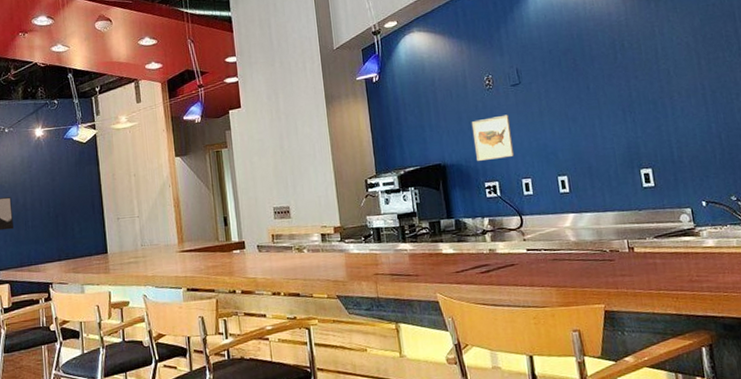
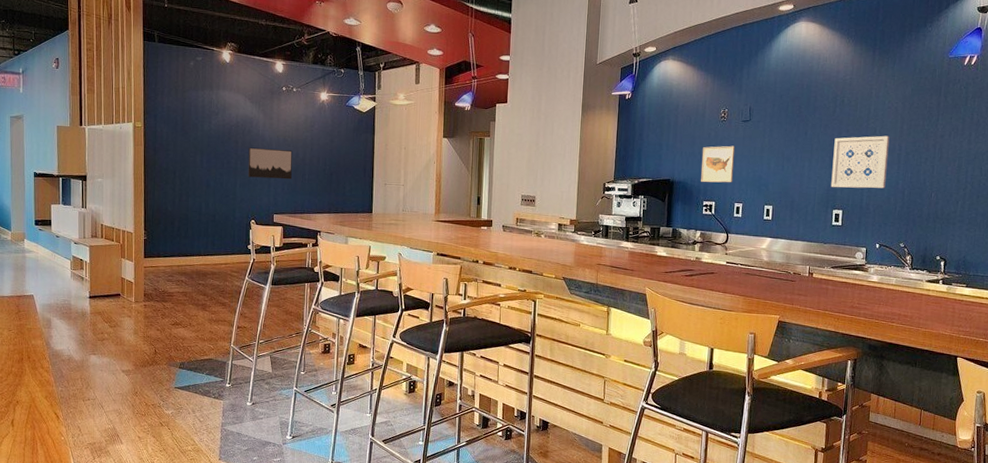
wall art: none [623,75,697,144] -> present [831,135,890,189]

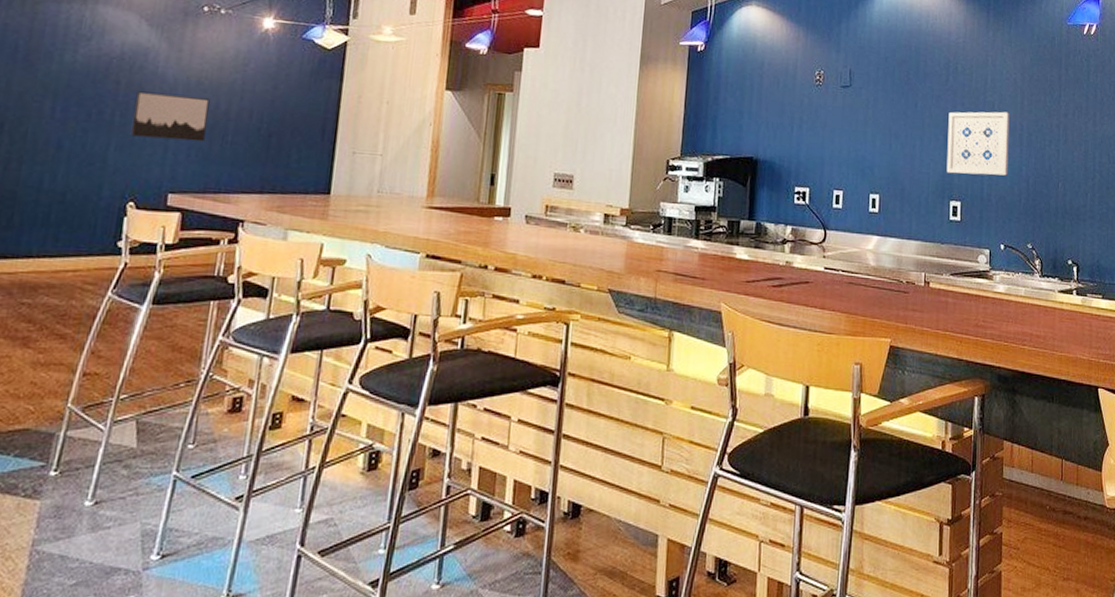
wall art: present [701,145,736,183] -> none [792,116,834,164]

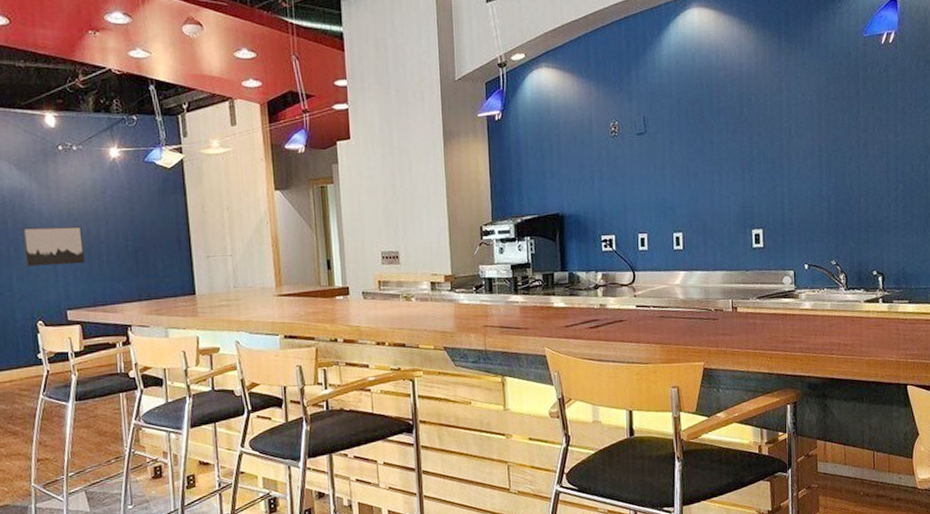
wall art: present [946,111,1010,176] -> none [745,135,808,204]

